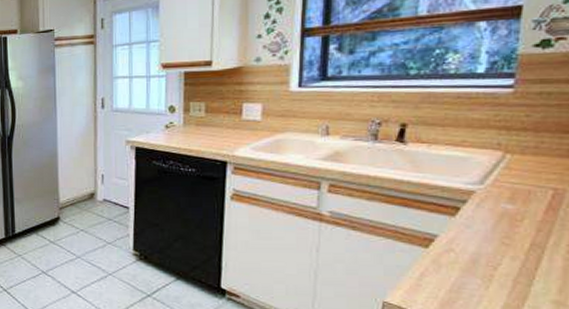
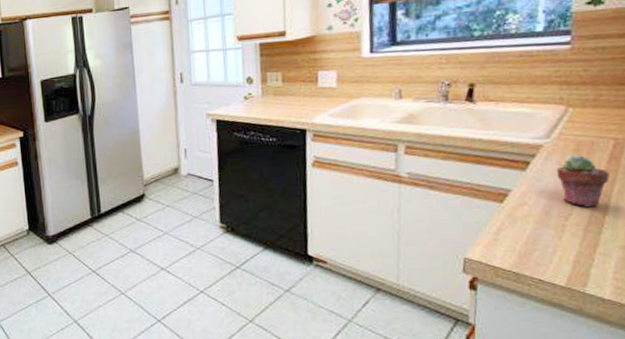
potted succulent: none [488,204,545,257] -> present [556,155,610,207]

